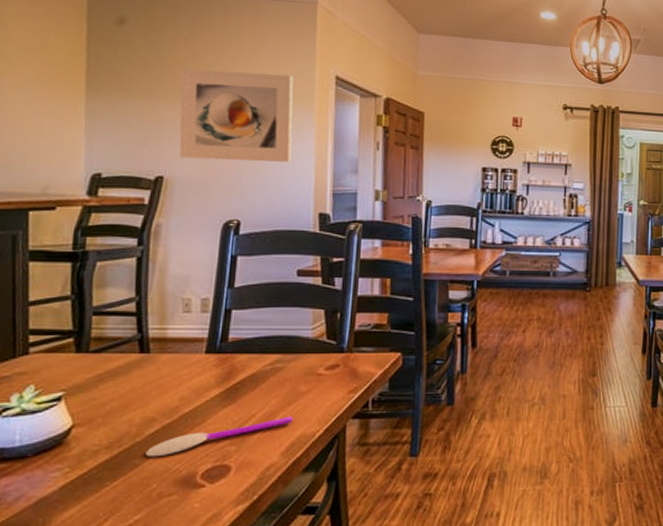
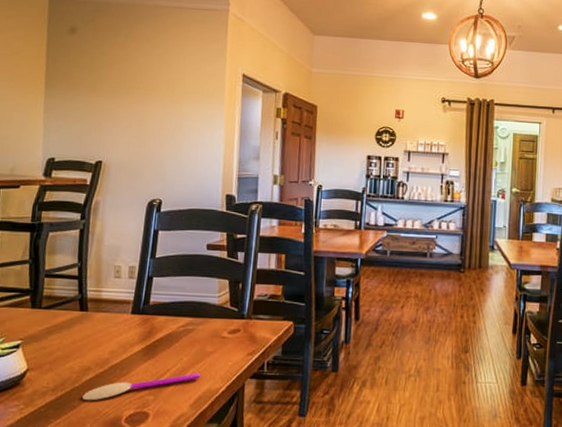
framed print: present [179,68,294,162] -> none [115,69,208,150]

